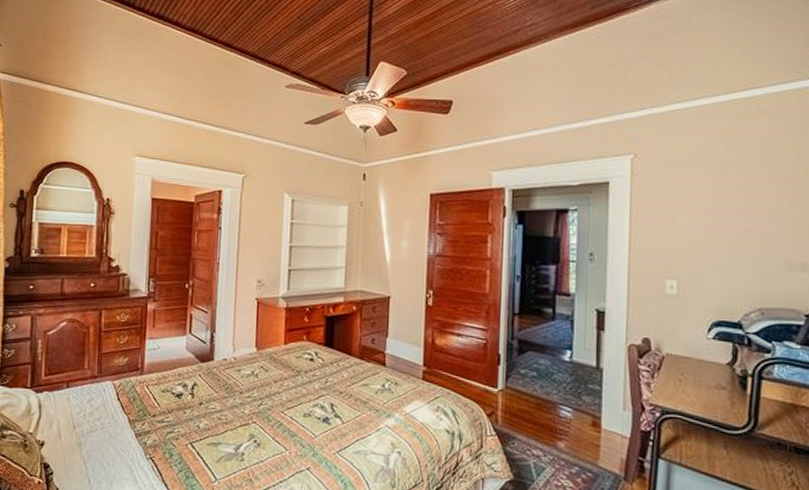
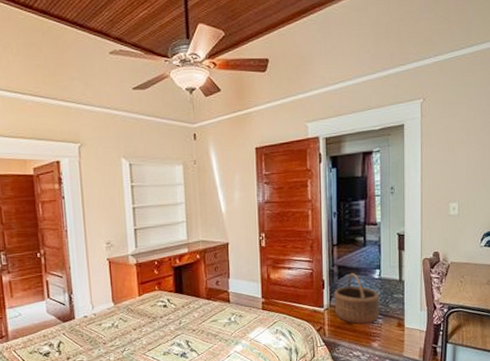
basket: none [511,350,570,417] -> present [334,273,380,325]

